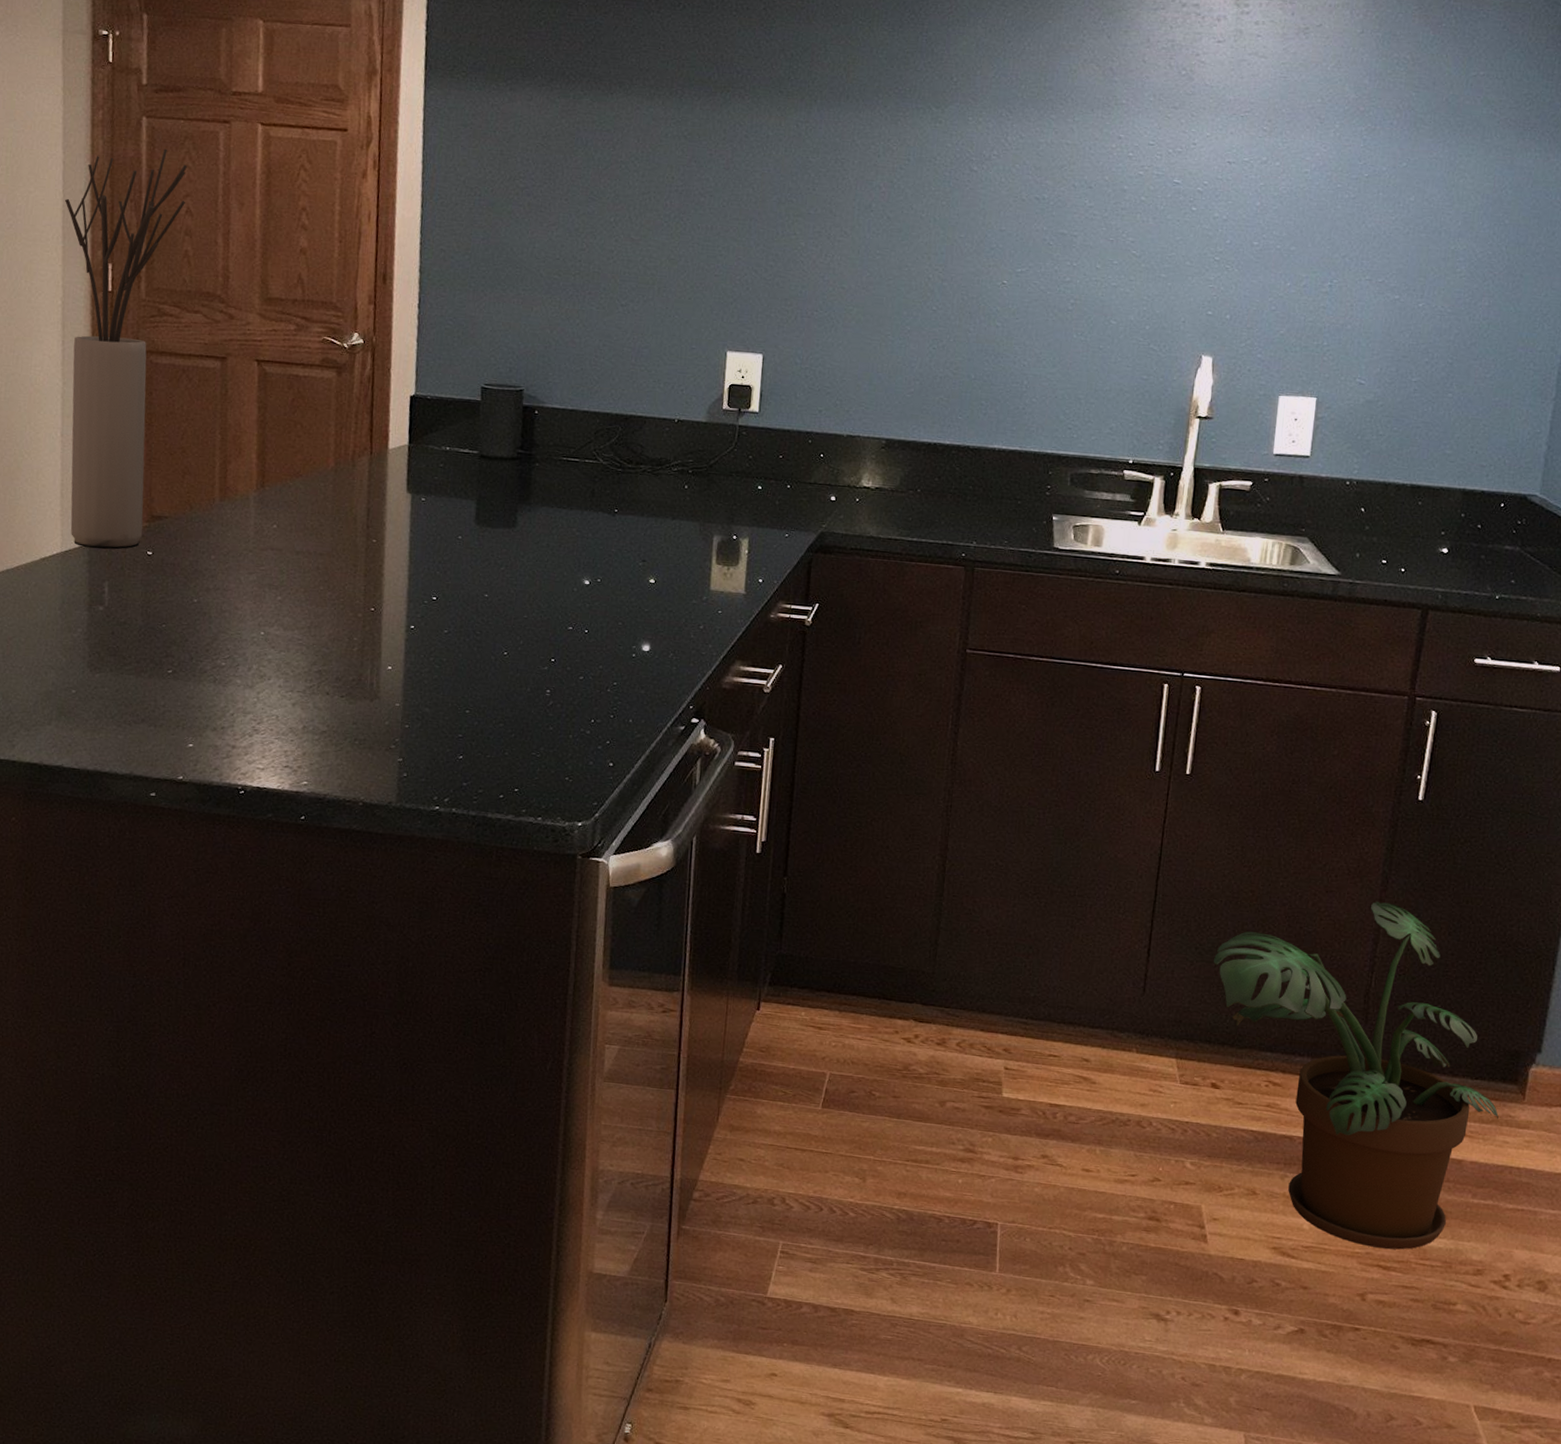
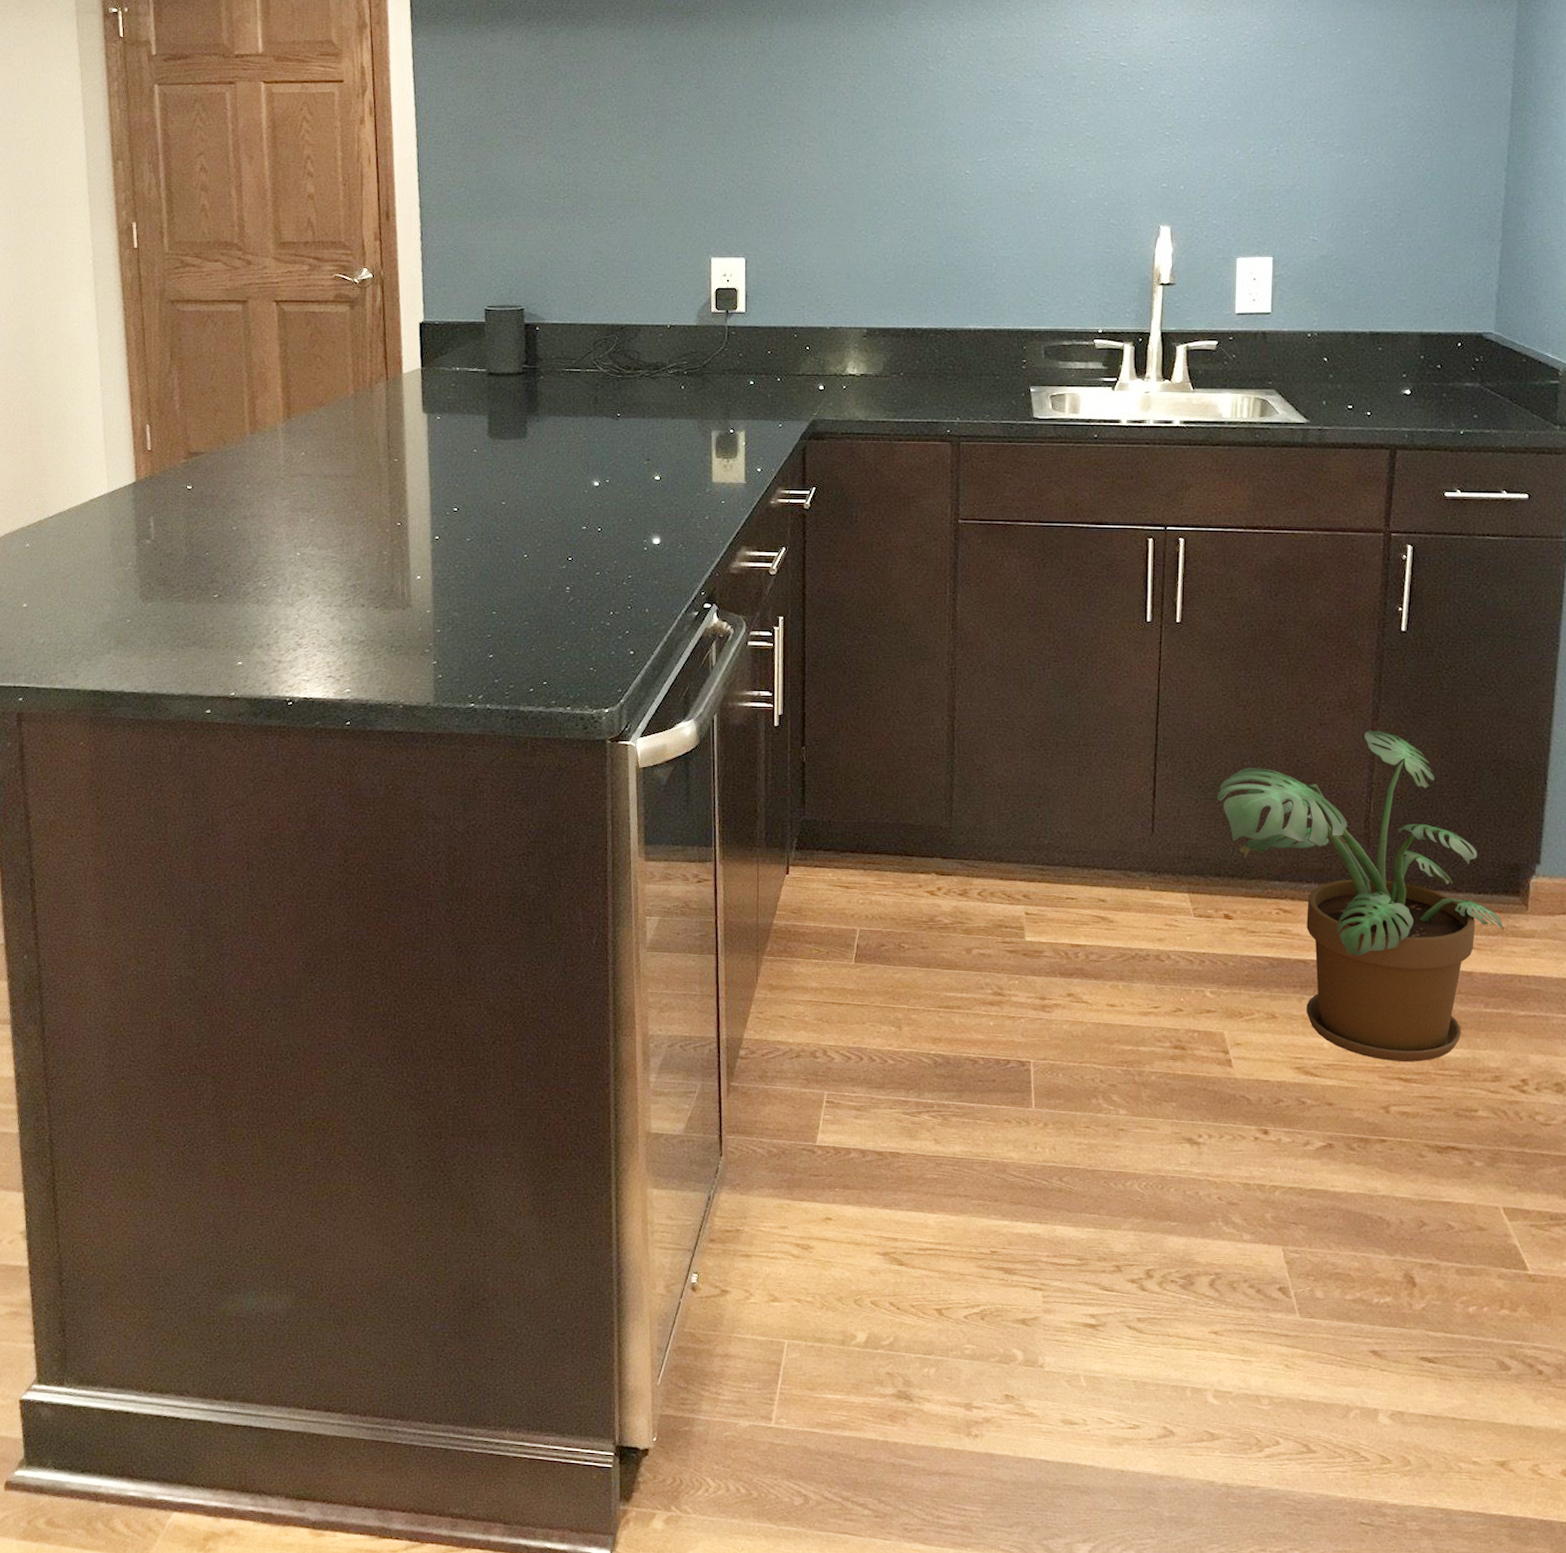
vase: present [65,148,187,550] -> none [89,112,199,487]

